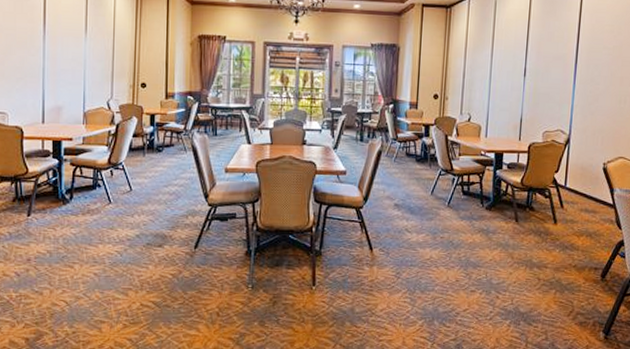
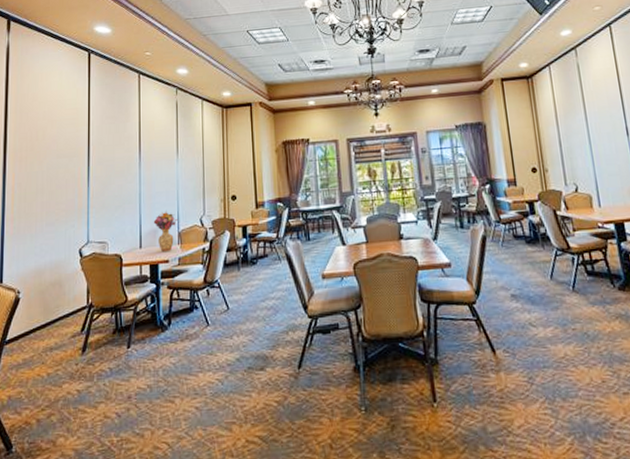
flower arrangement: none [57,89,85,131] -> present [153,211,179,253]

